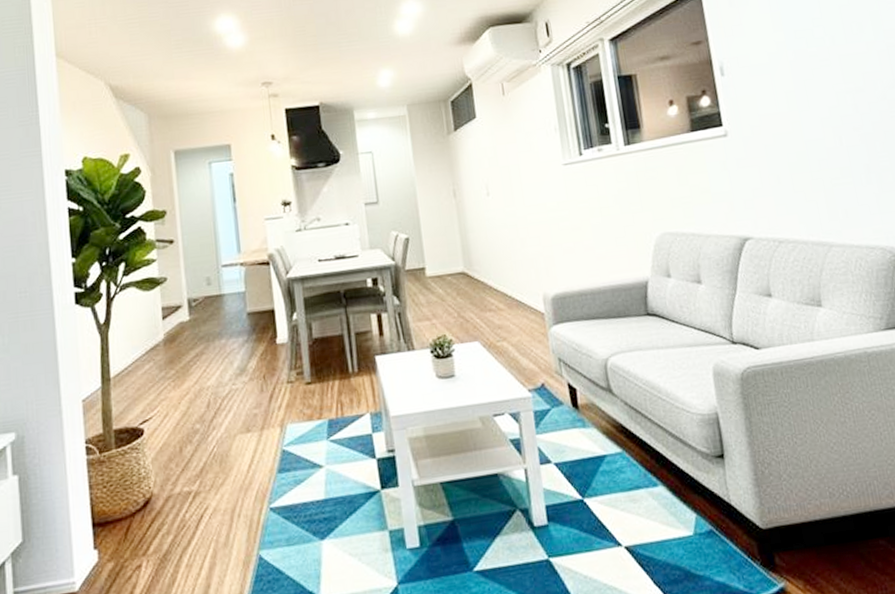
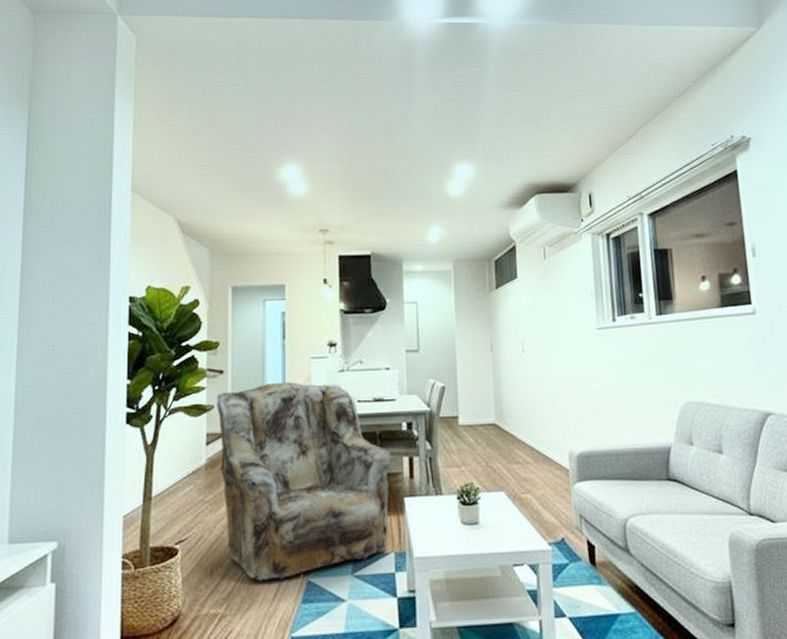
armchair: none [169,244,363,454] -> present [217,382,391,582]

